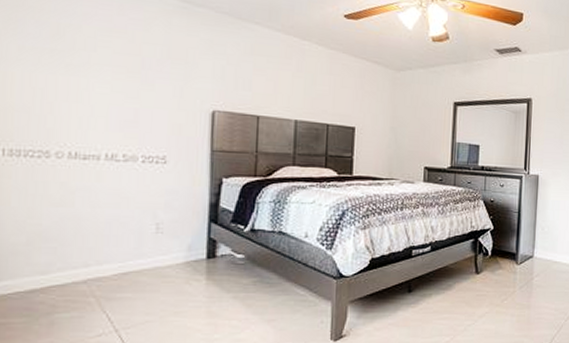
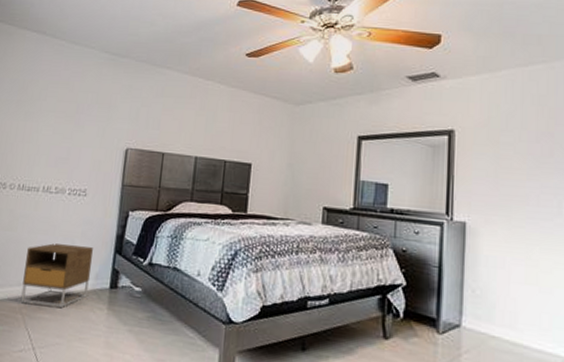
nightstand: none [91,217,182,286] -> present [20,243,93,307]

